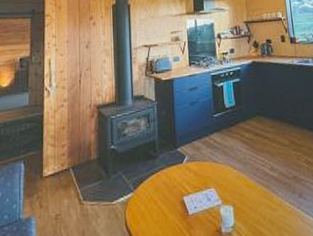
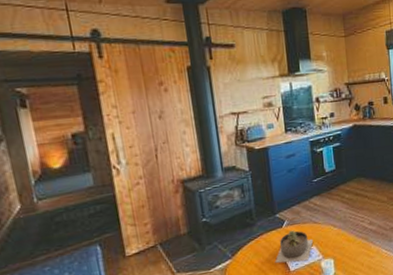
succulent planter: none [174,167,213,205] -> present [275,230,314,264]

